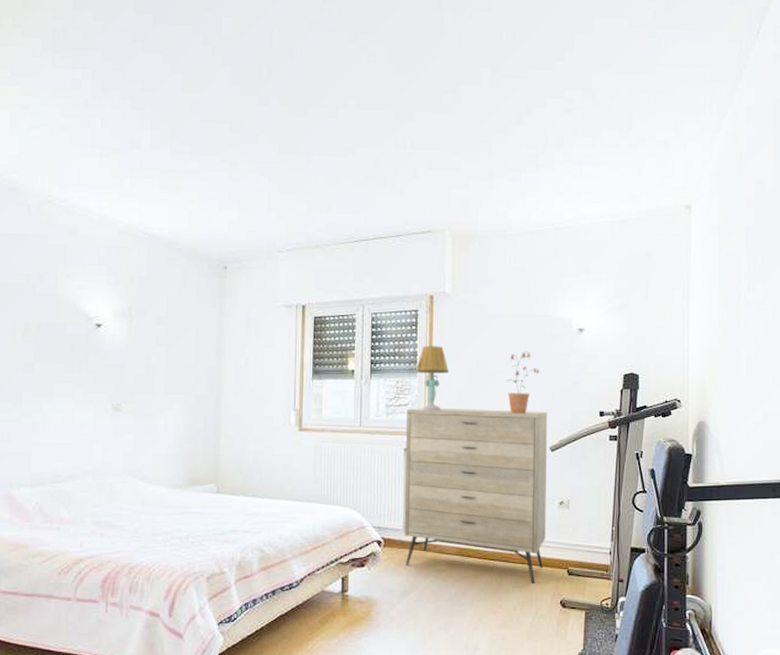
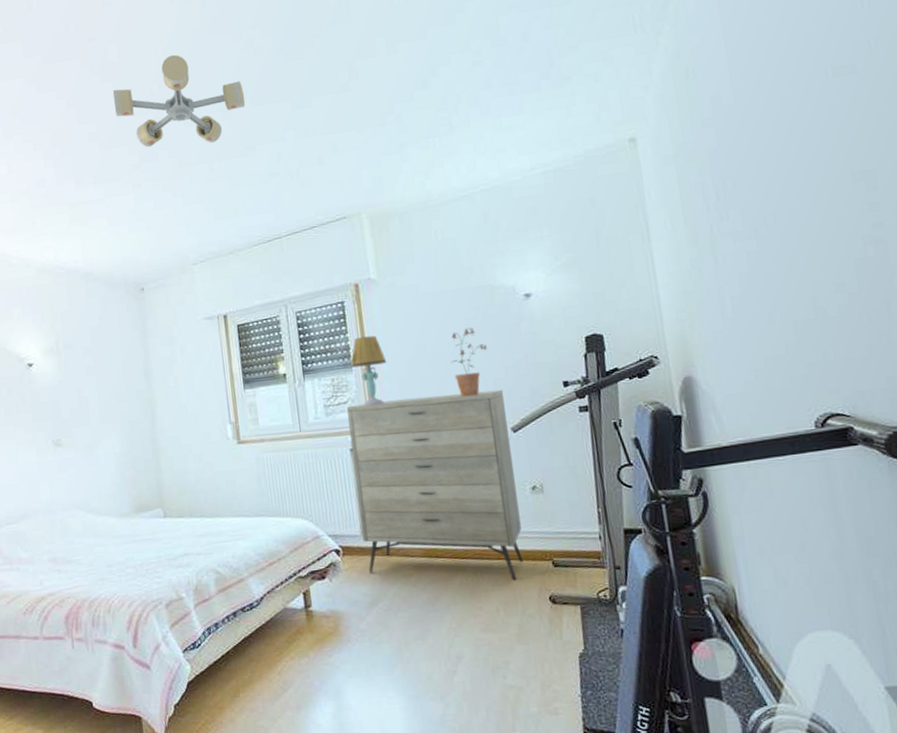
ceiling light: none [221,42,352,137] -> present [112,54,246,148]

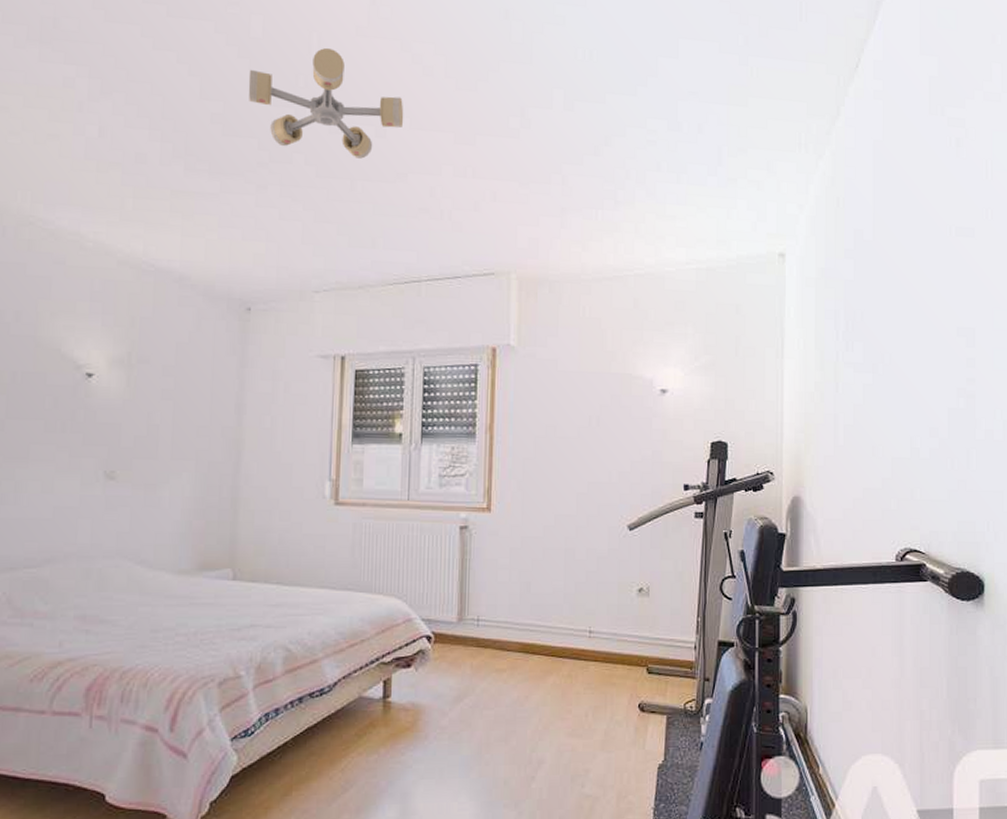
dresser: present [346,389,523,580] -> none [458,479,626,684]
table lamp: present [350,335,387,406] -> none [475,406,514,482]
potted plant: present [451,327,487,397] -> none [579,414,616,487]

